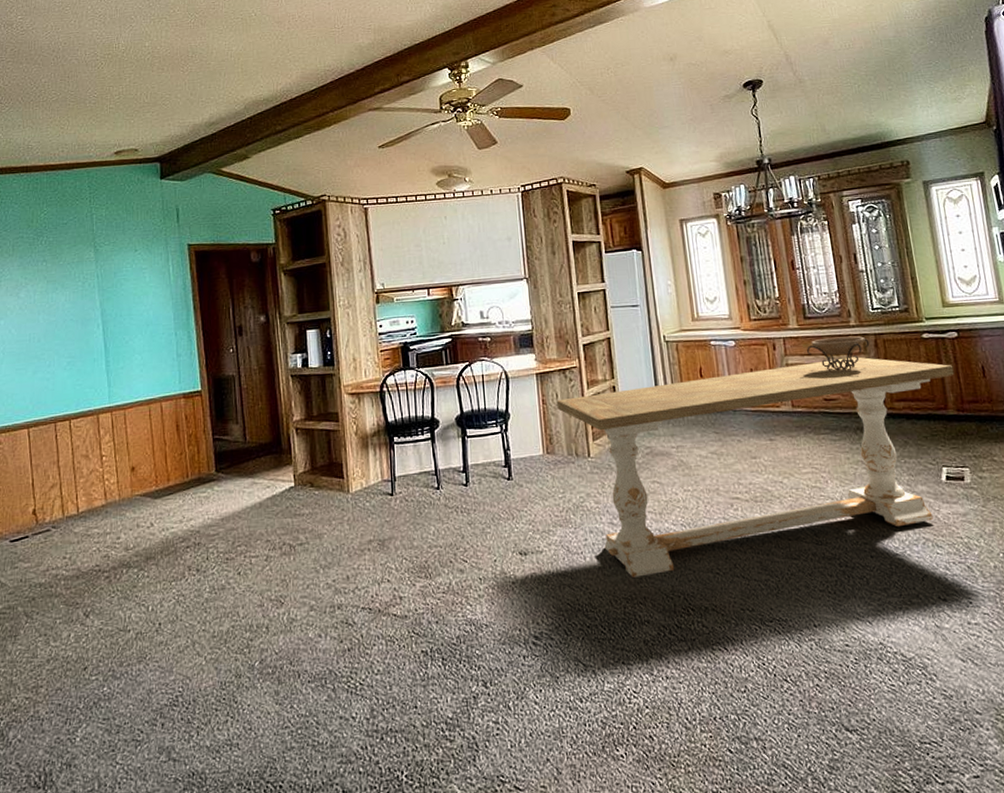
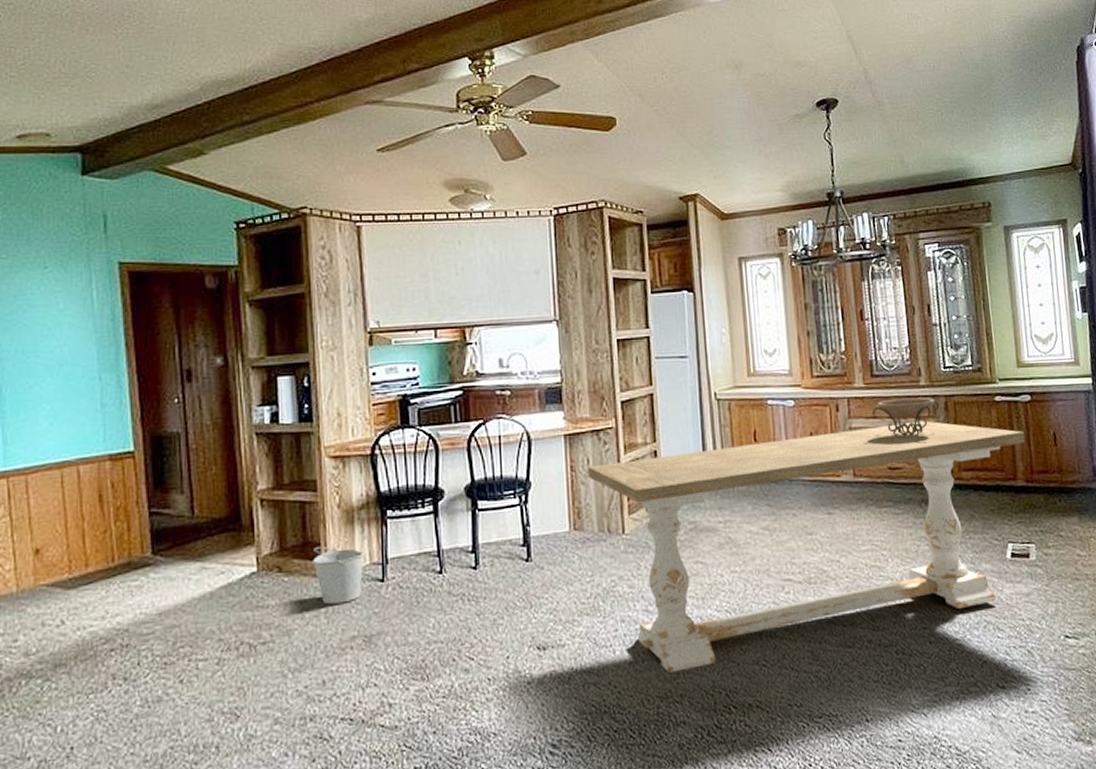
bucket: none [337,466,377,514] -> present [313,546,364,605]

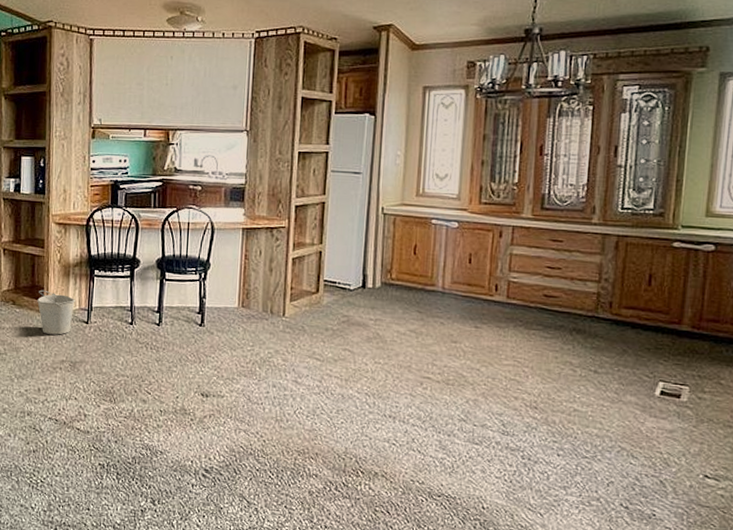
dining table: present [587,421,1026,673] -> none [259,255,700,435]
decorative bowl: present [871,397,940,437] -> none [535,232,610,269]

